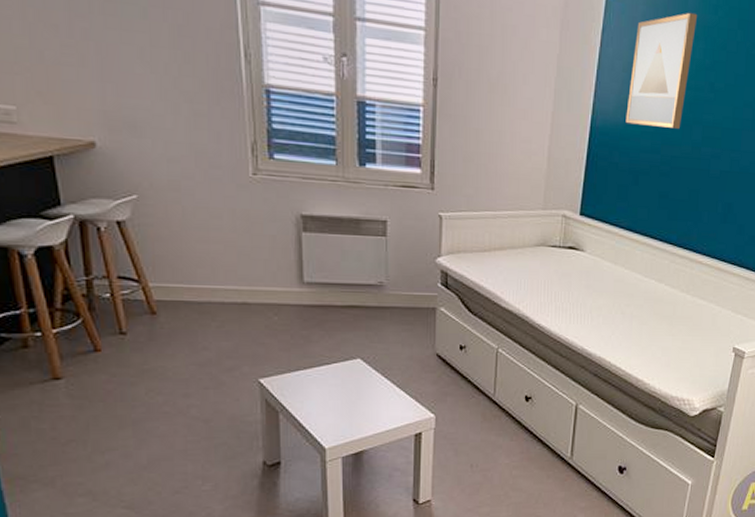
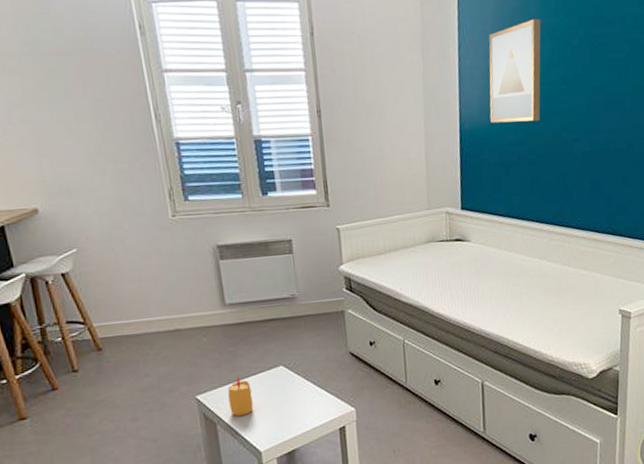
candle: none [296,363,322,407] -> present [227,376,254,416]

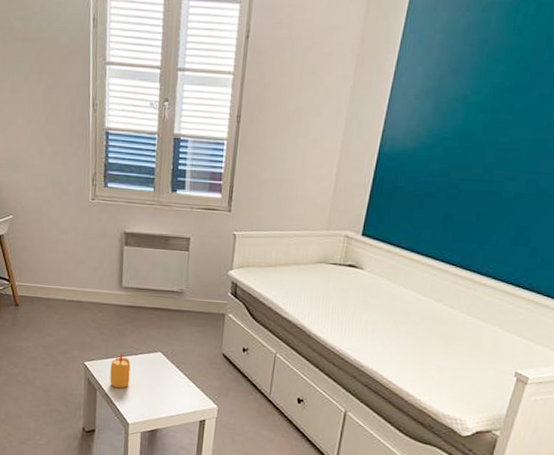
wall art: present [489,18,541,123] -> none [414,36,500,152]

